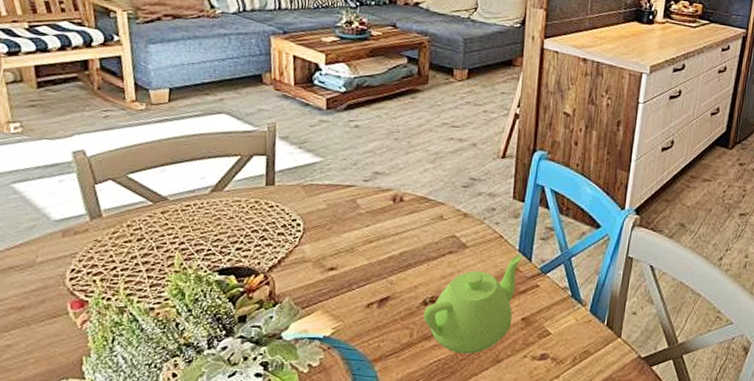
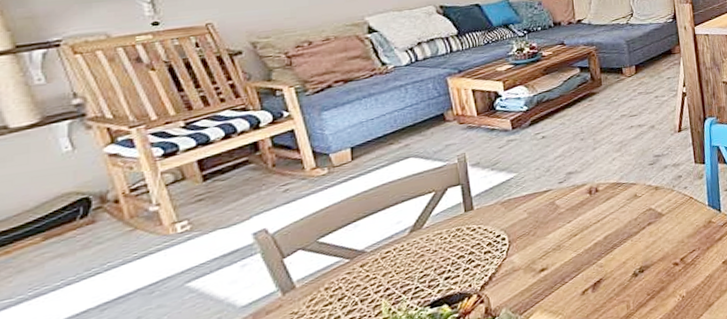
teapot: present [423,254,523,354] -> none [636,207,715,310]

